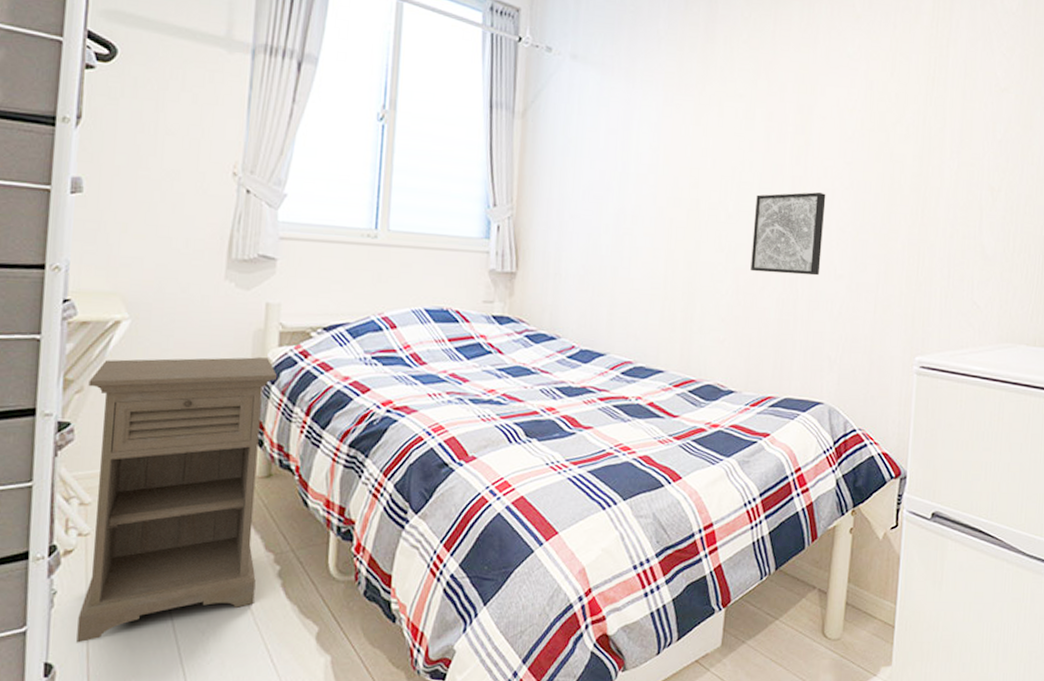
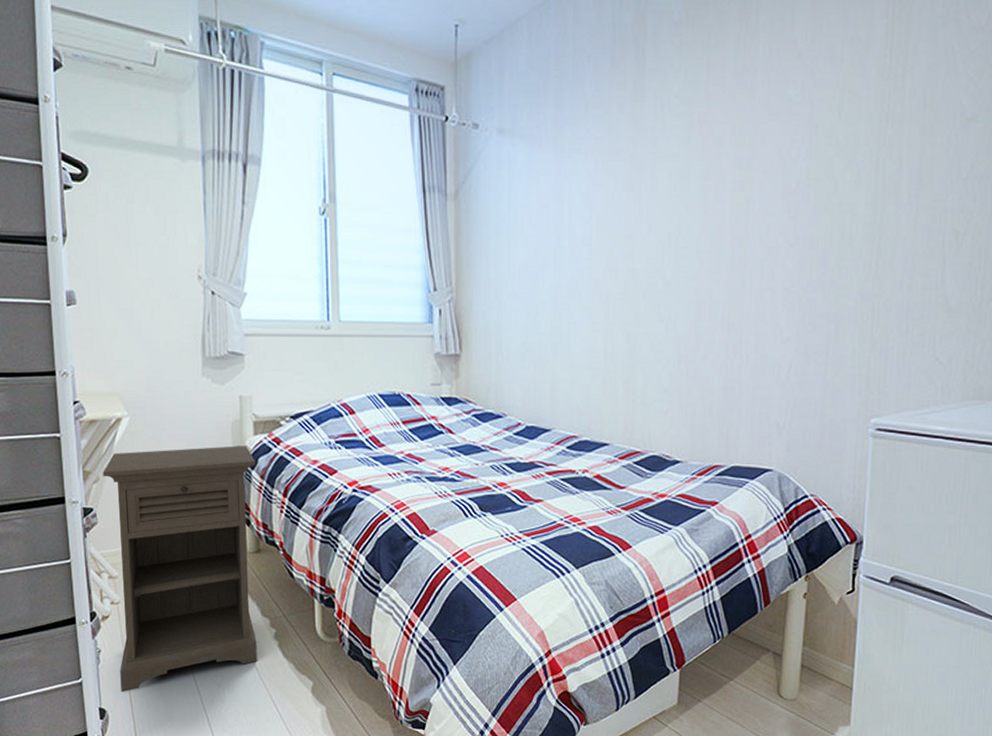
wall art: present [750,191,826,276] -> none [692,251,770,340]

